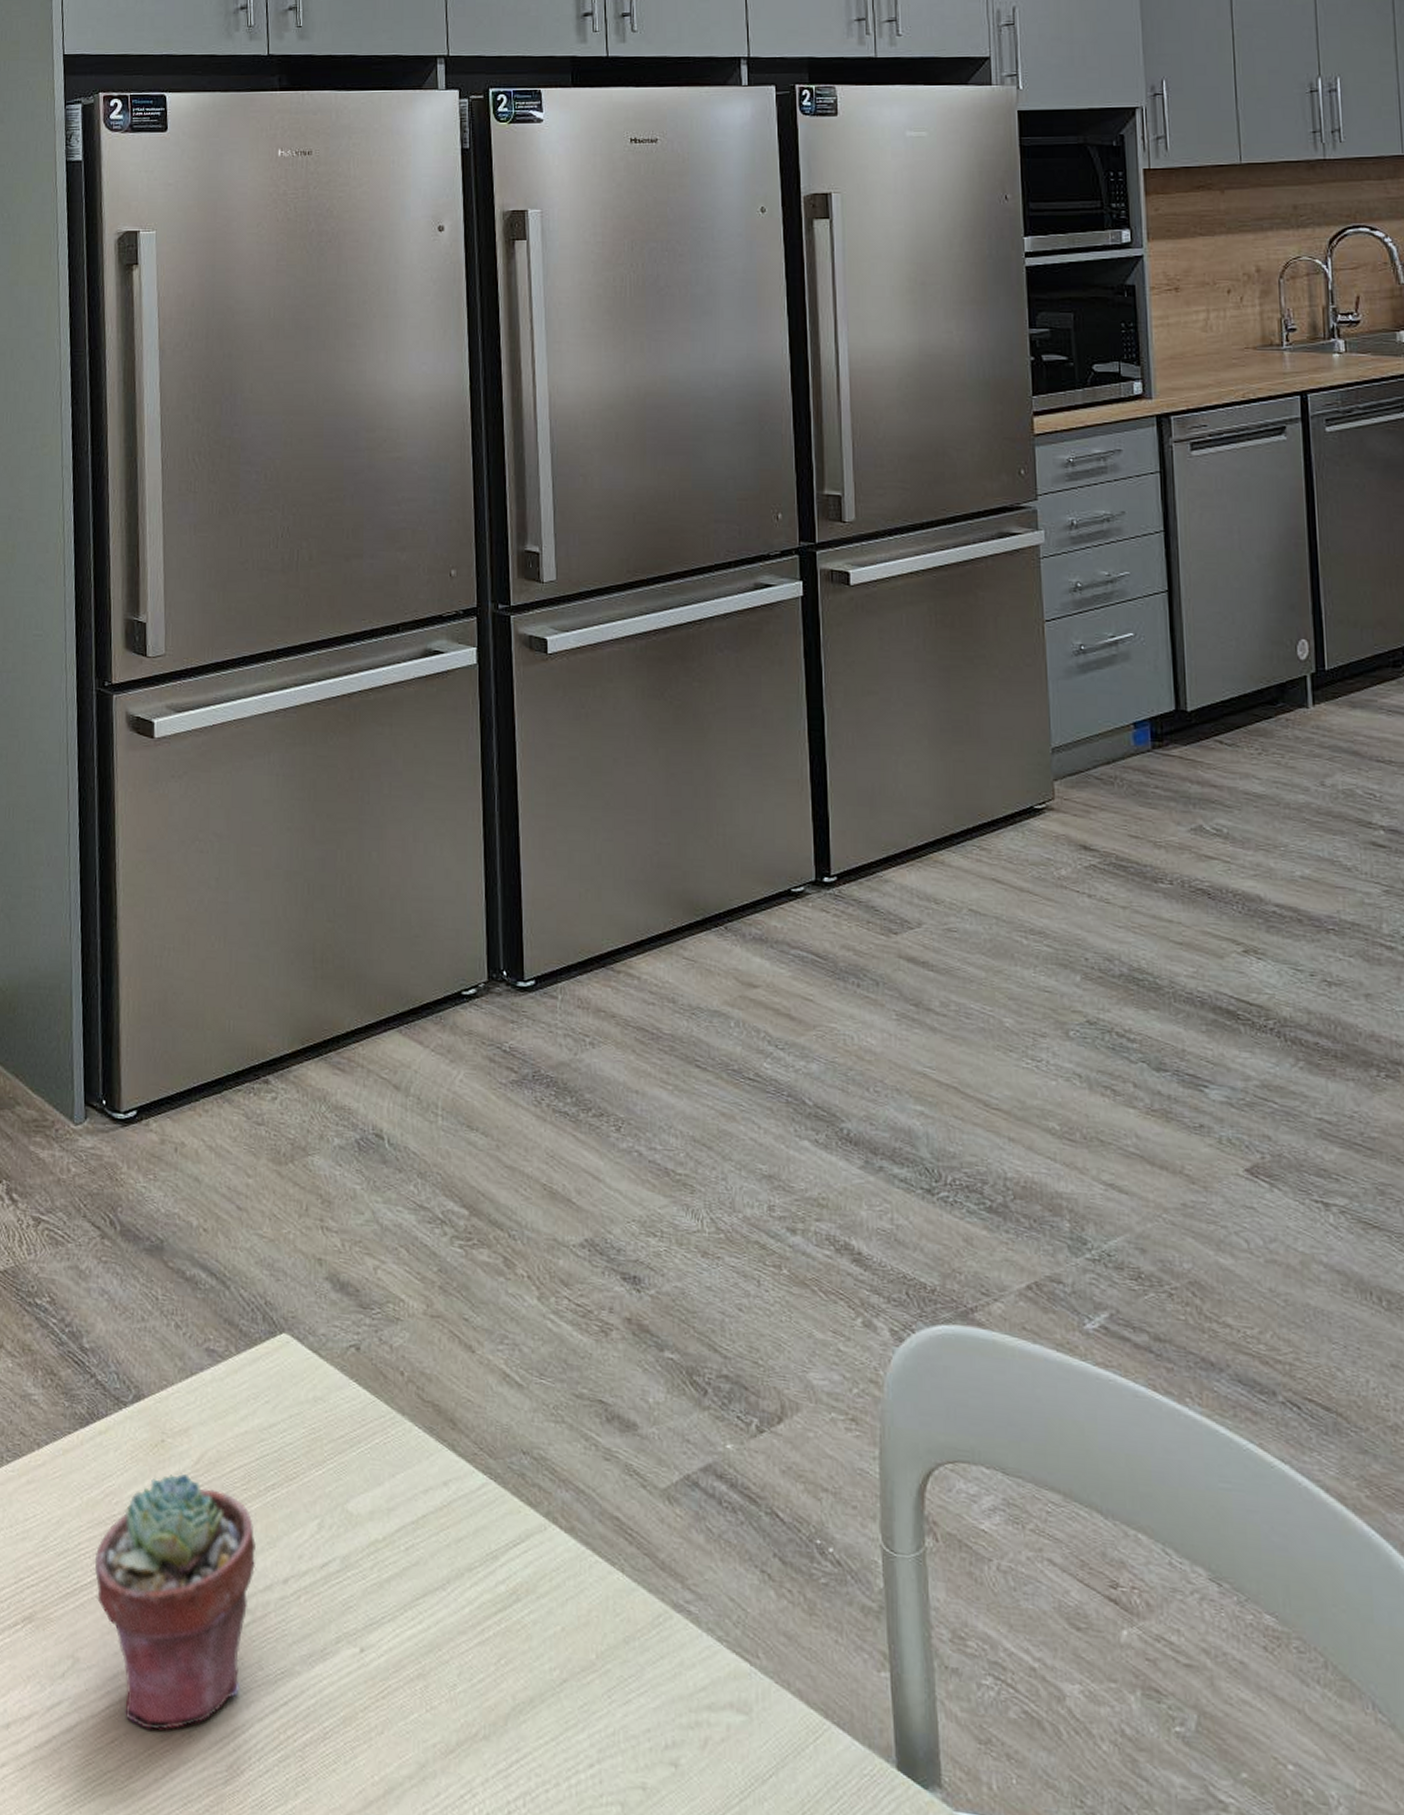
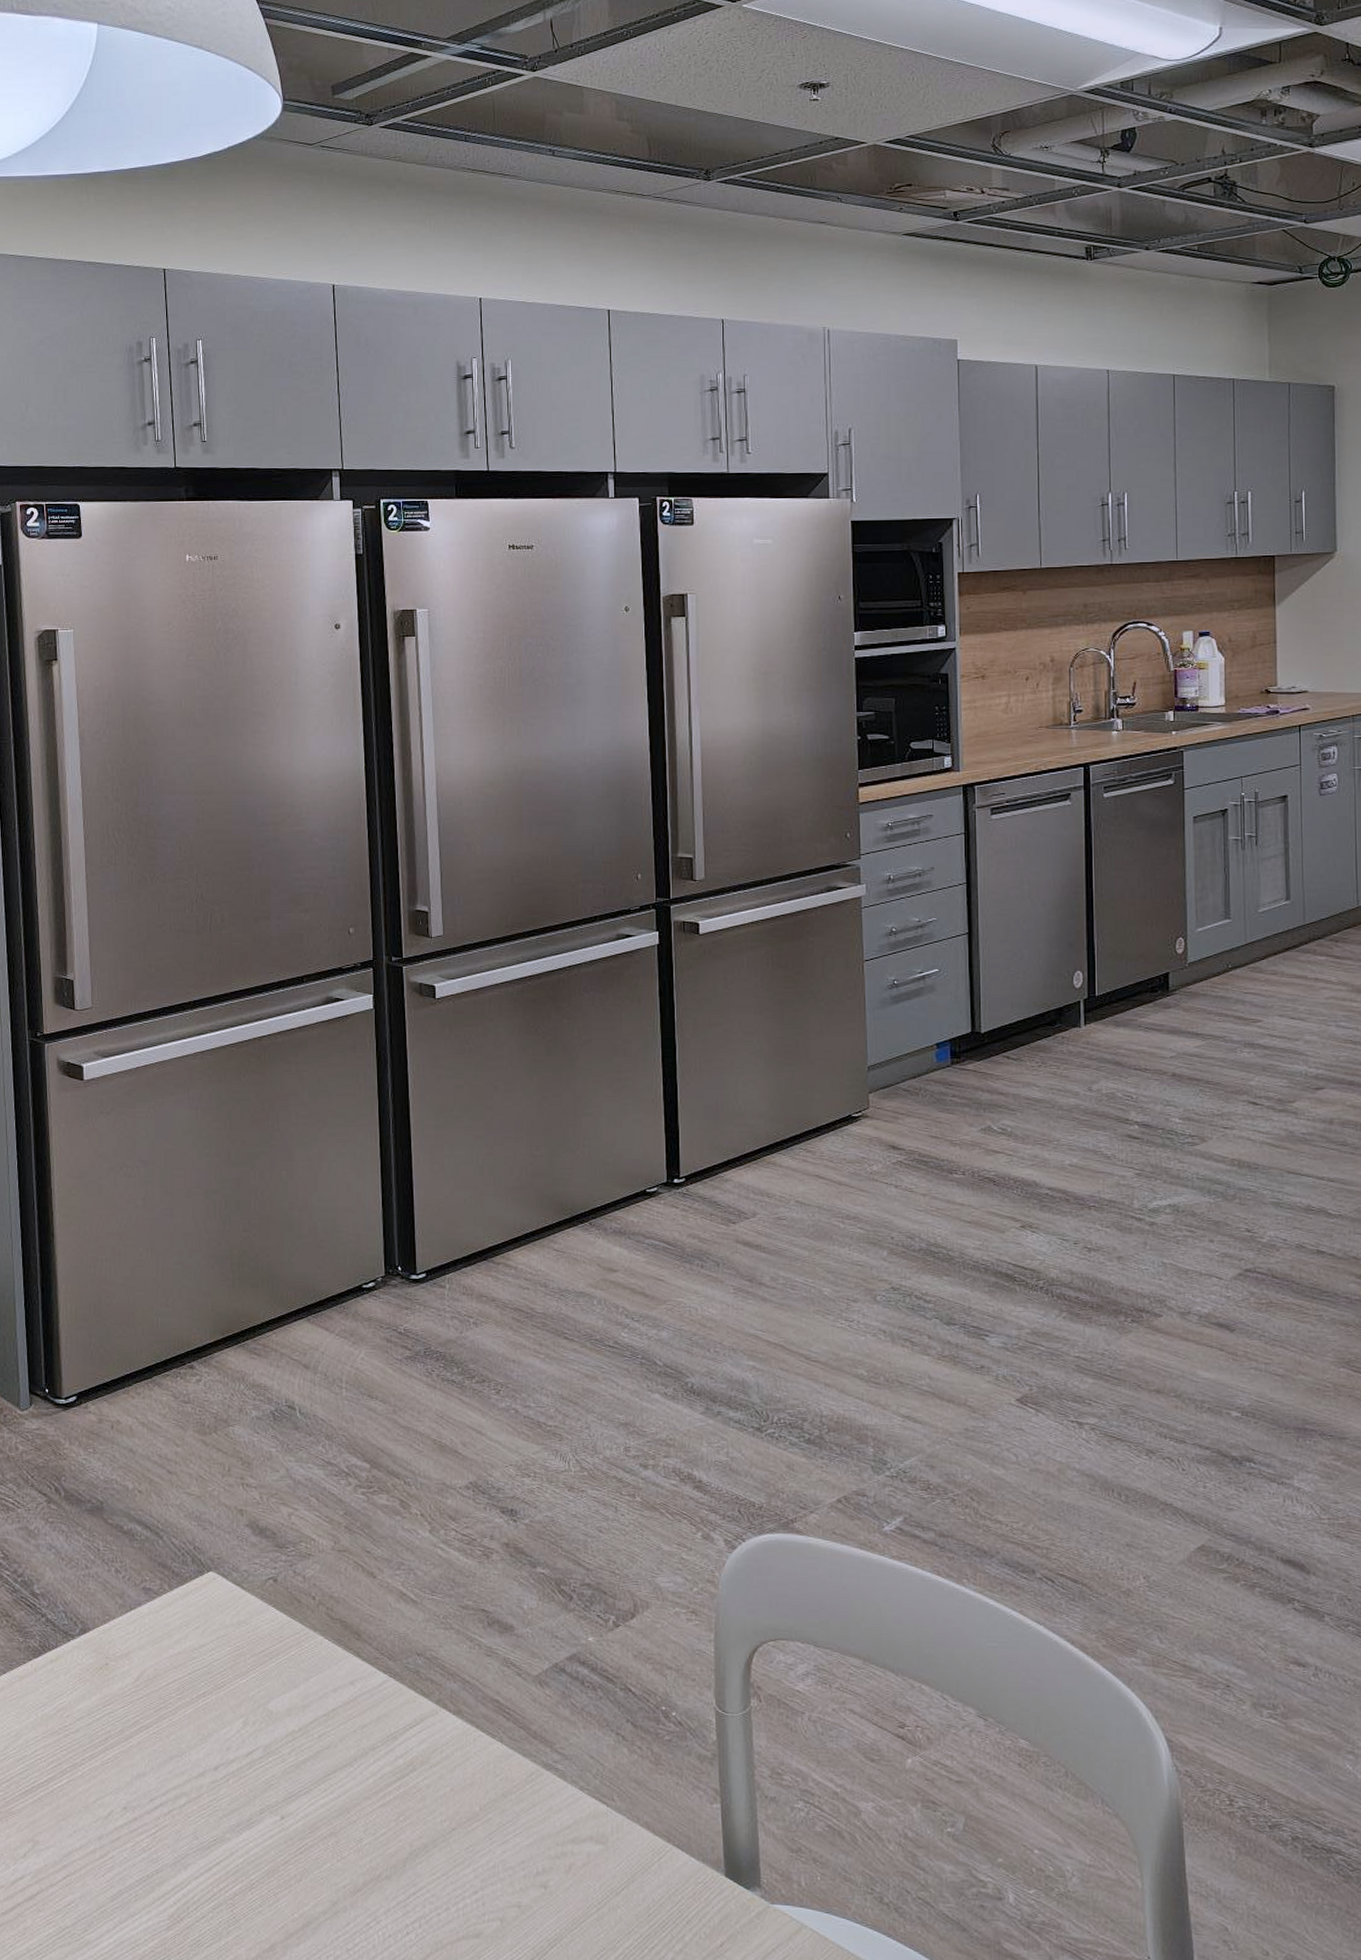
potted succulent: present [94,1473,256,1731] -> none [49,1689,190,1893]

